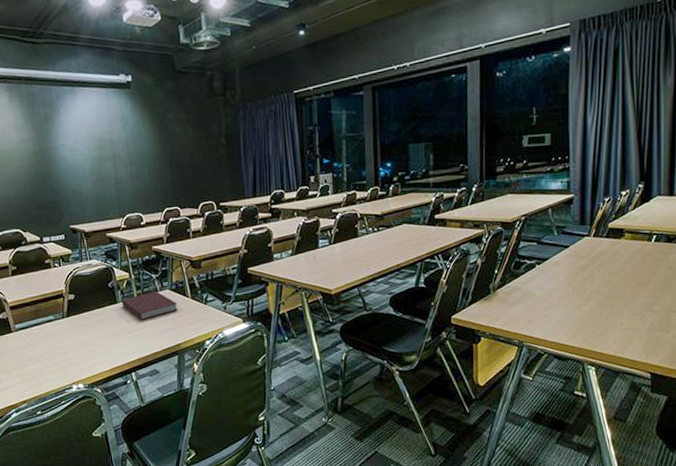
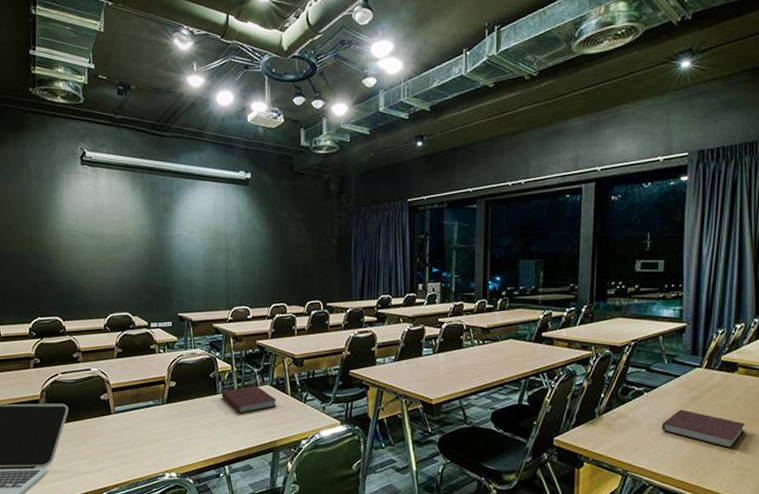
notebook: none [554,278,633,311] -> present [662,409,745,448]

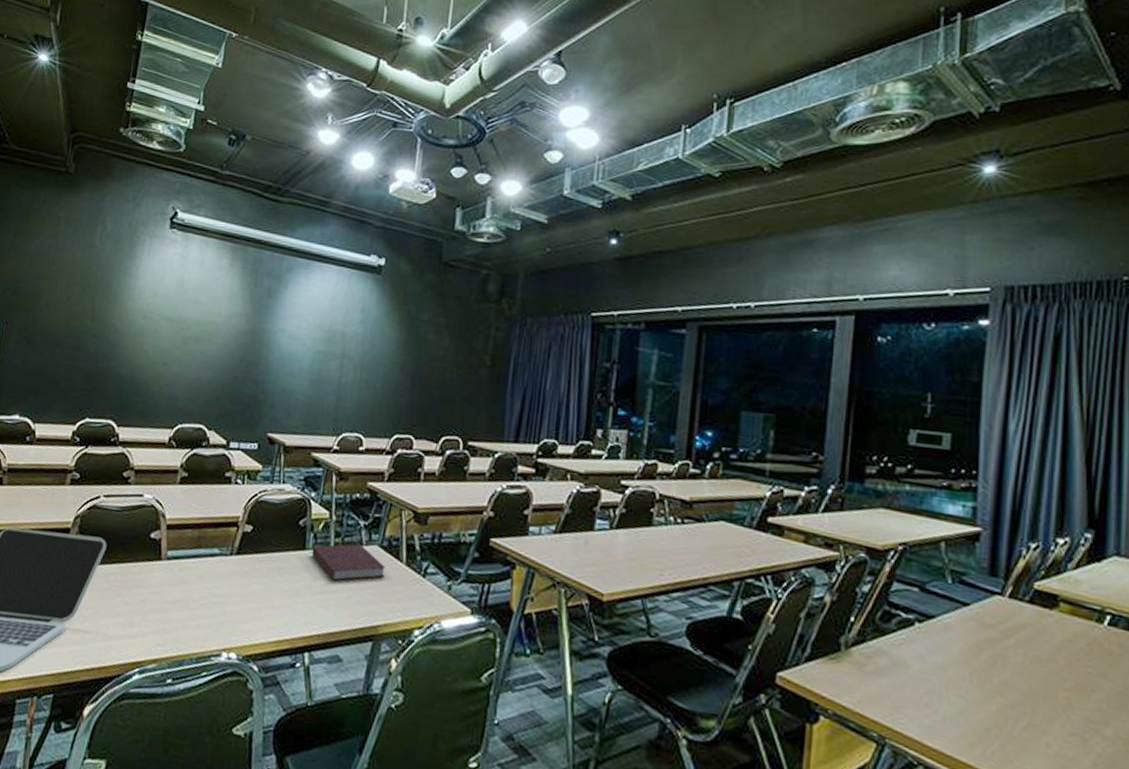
notebook: present [662,409,745,448] -> none [940,654,1069,724]

